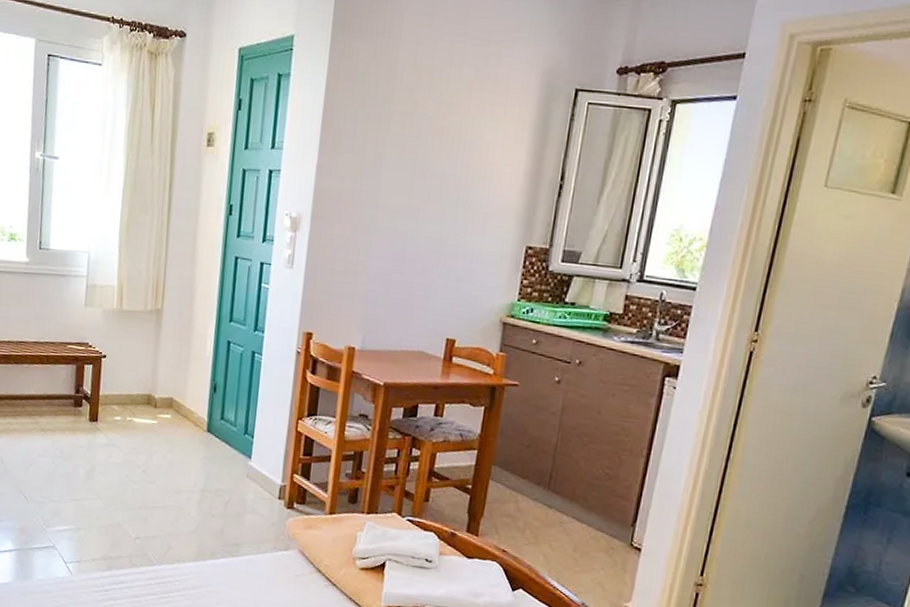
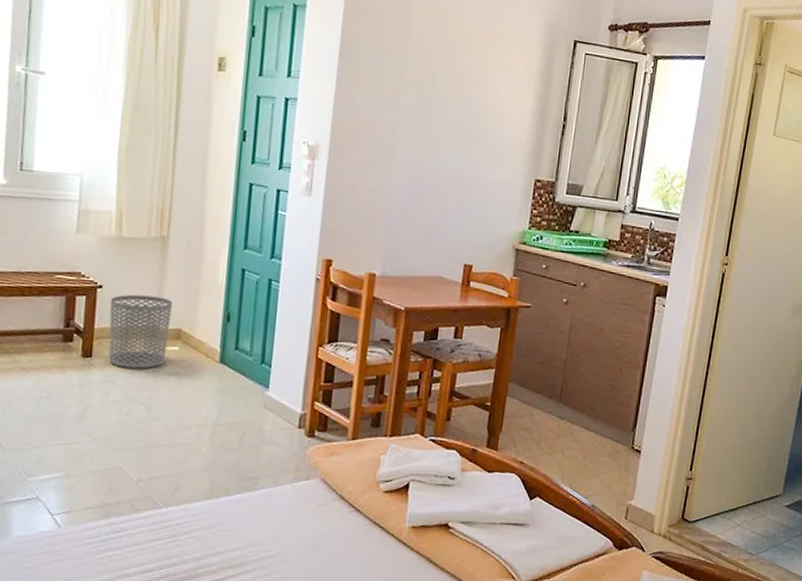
waste bin: none [111,364,166,434] -> present [108,294,173,369]

